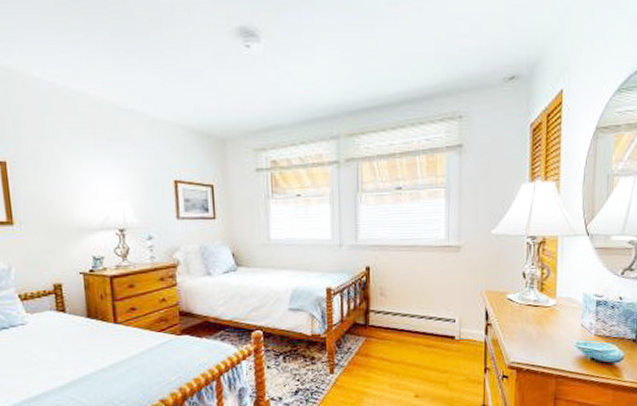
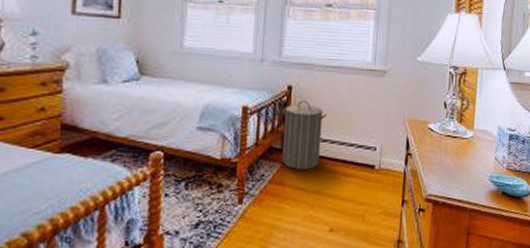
laundry hamper: none [362,279,405,342] -> present [281,100,327,170]

